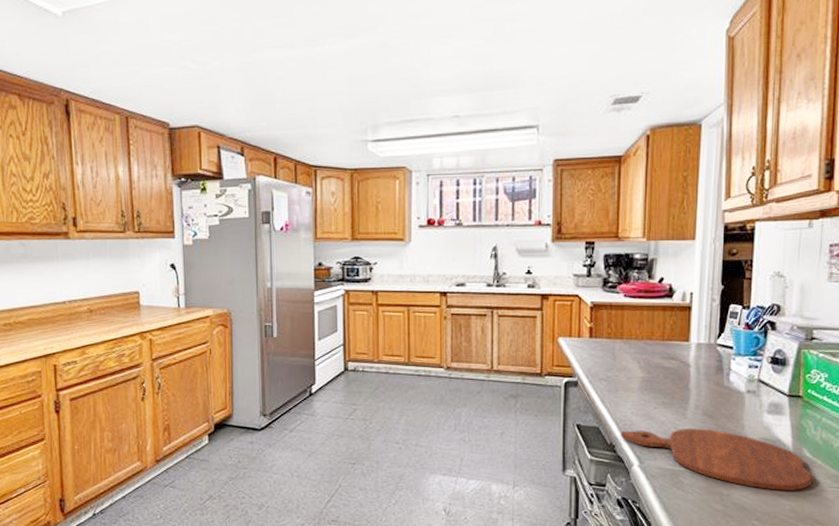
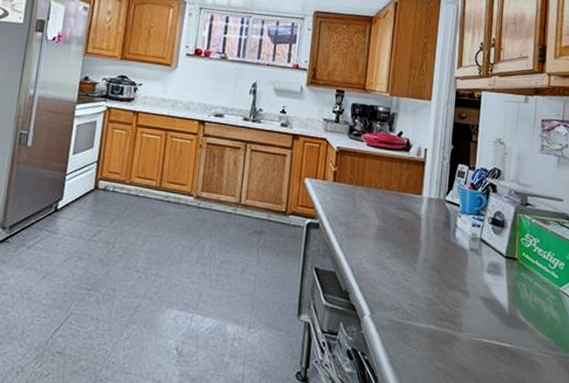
cutting board: present [620,428,813,490] -> none [354,278,526,353]

